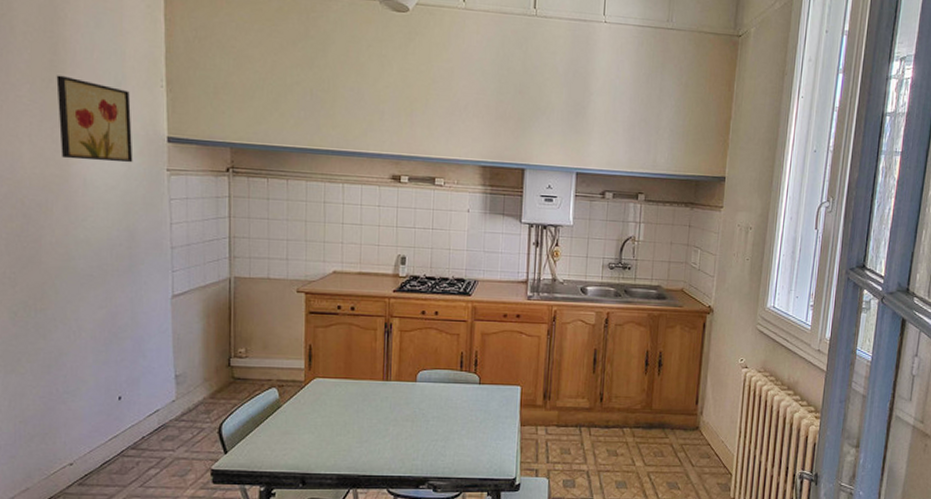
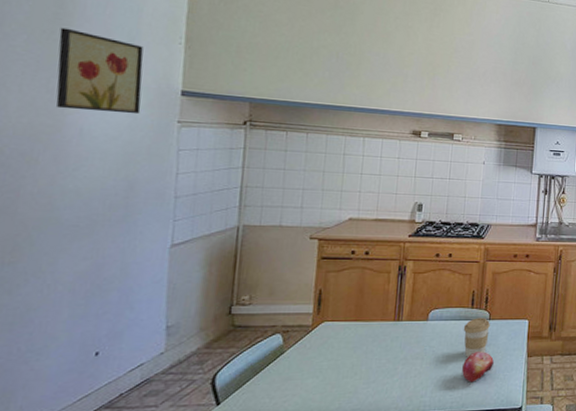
coffee cup: none [452,381,480,422] -> present [463,318,490,357]
fruit: none [453,417,485,449] -> present [462,351,494,383]

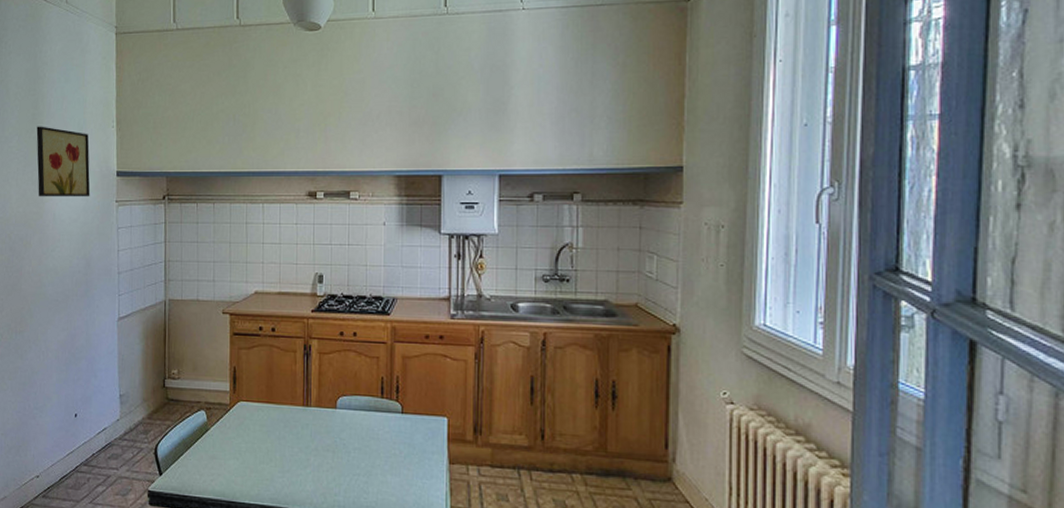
fruit: present [462,351,494,383] -> none [376,450,410,487]
coffee cup: present [463,318,490,357] -> none [374,410,403,456]

